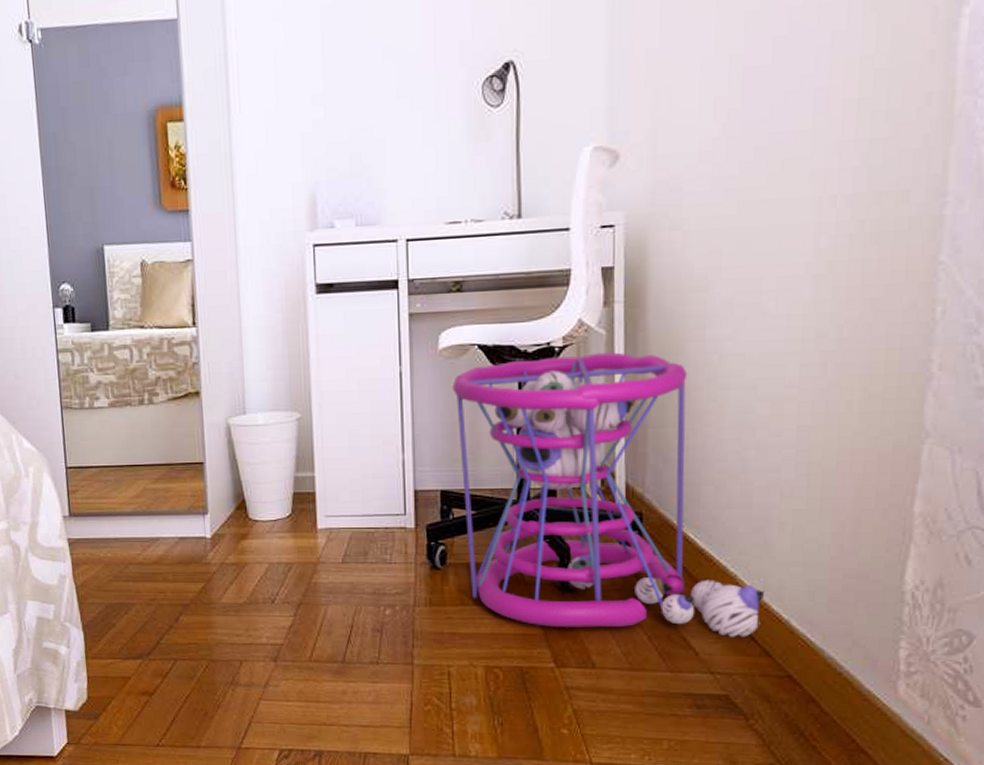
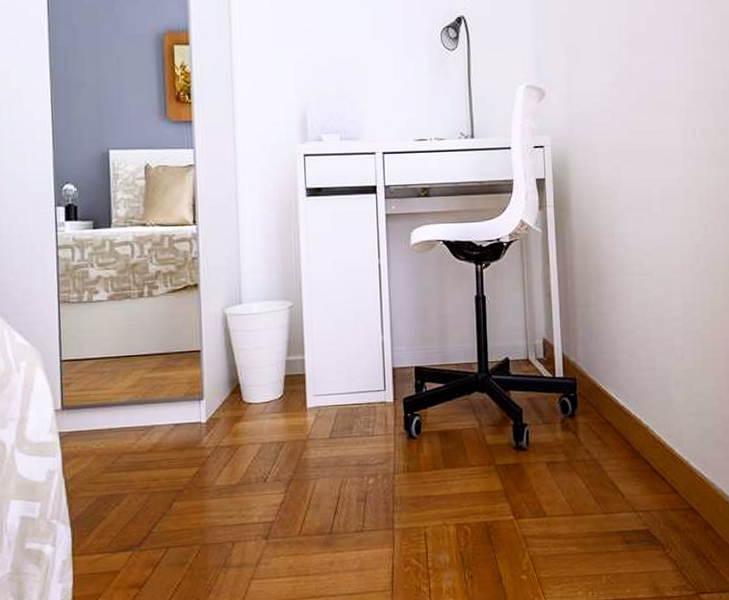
laundry basket: present [452,352,765,637] -> none [422,246,670,483]

